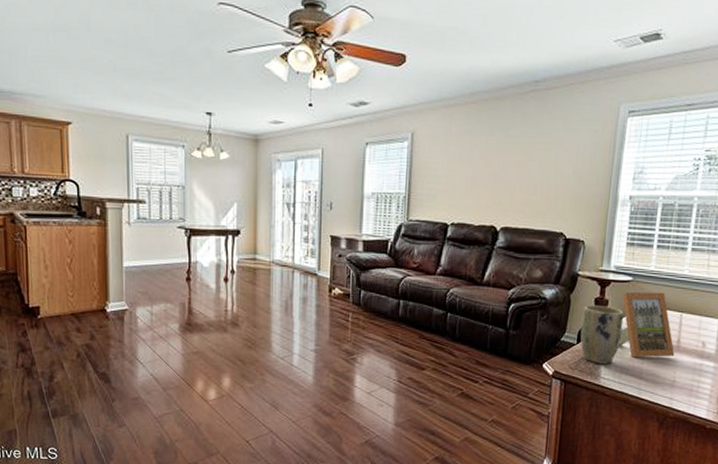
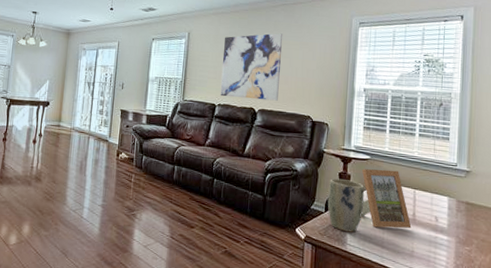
wall art: none [453,129,533,216] -> present [220,33,283,101]

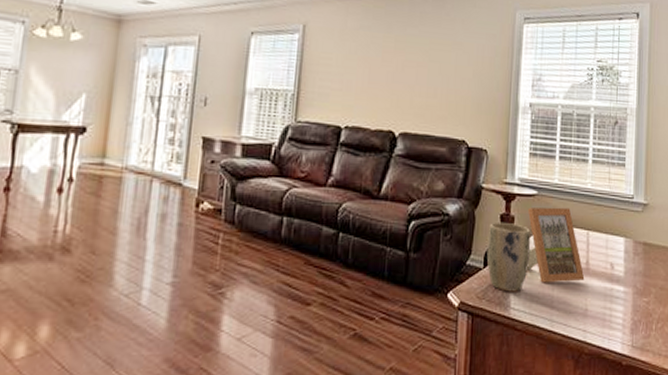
wall art: present [220,33,283,101] -> none [347,28,431,121]

